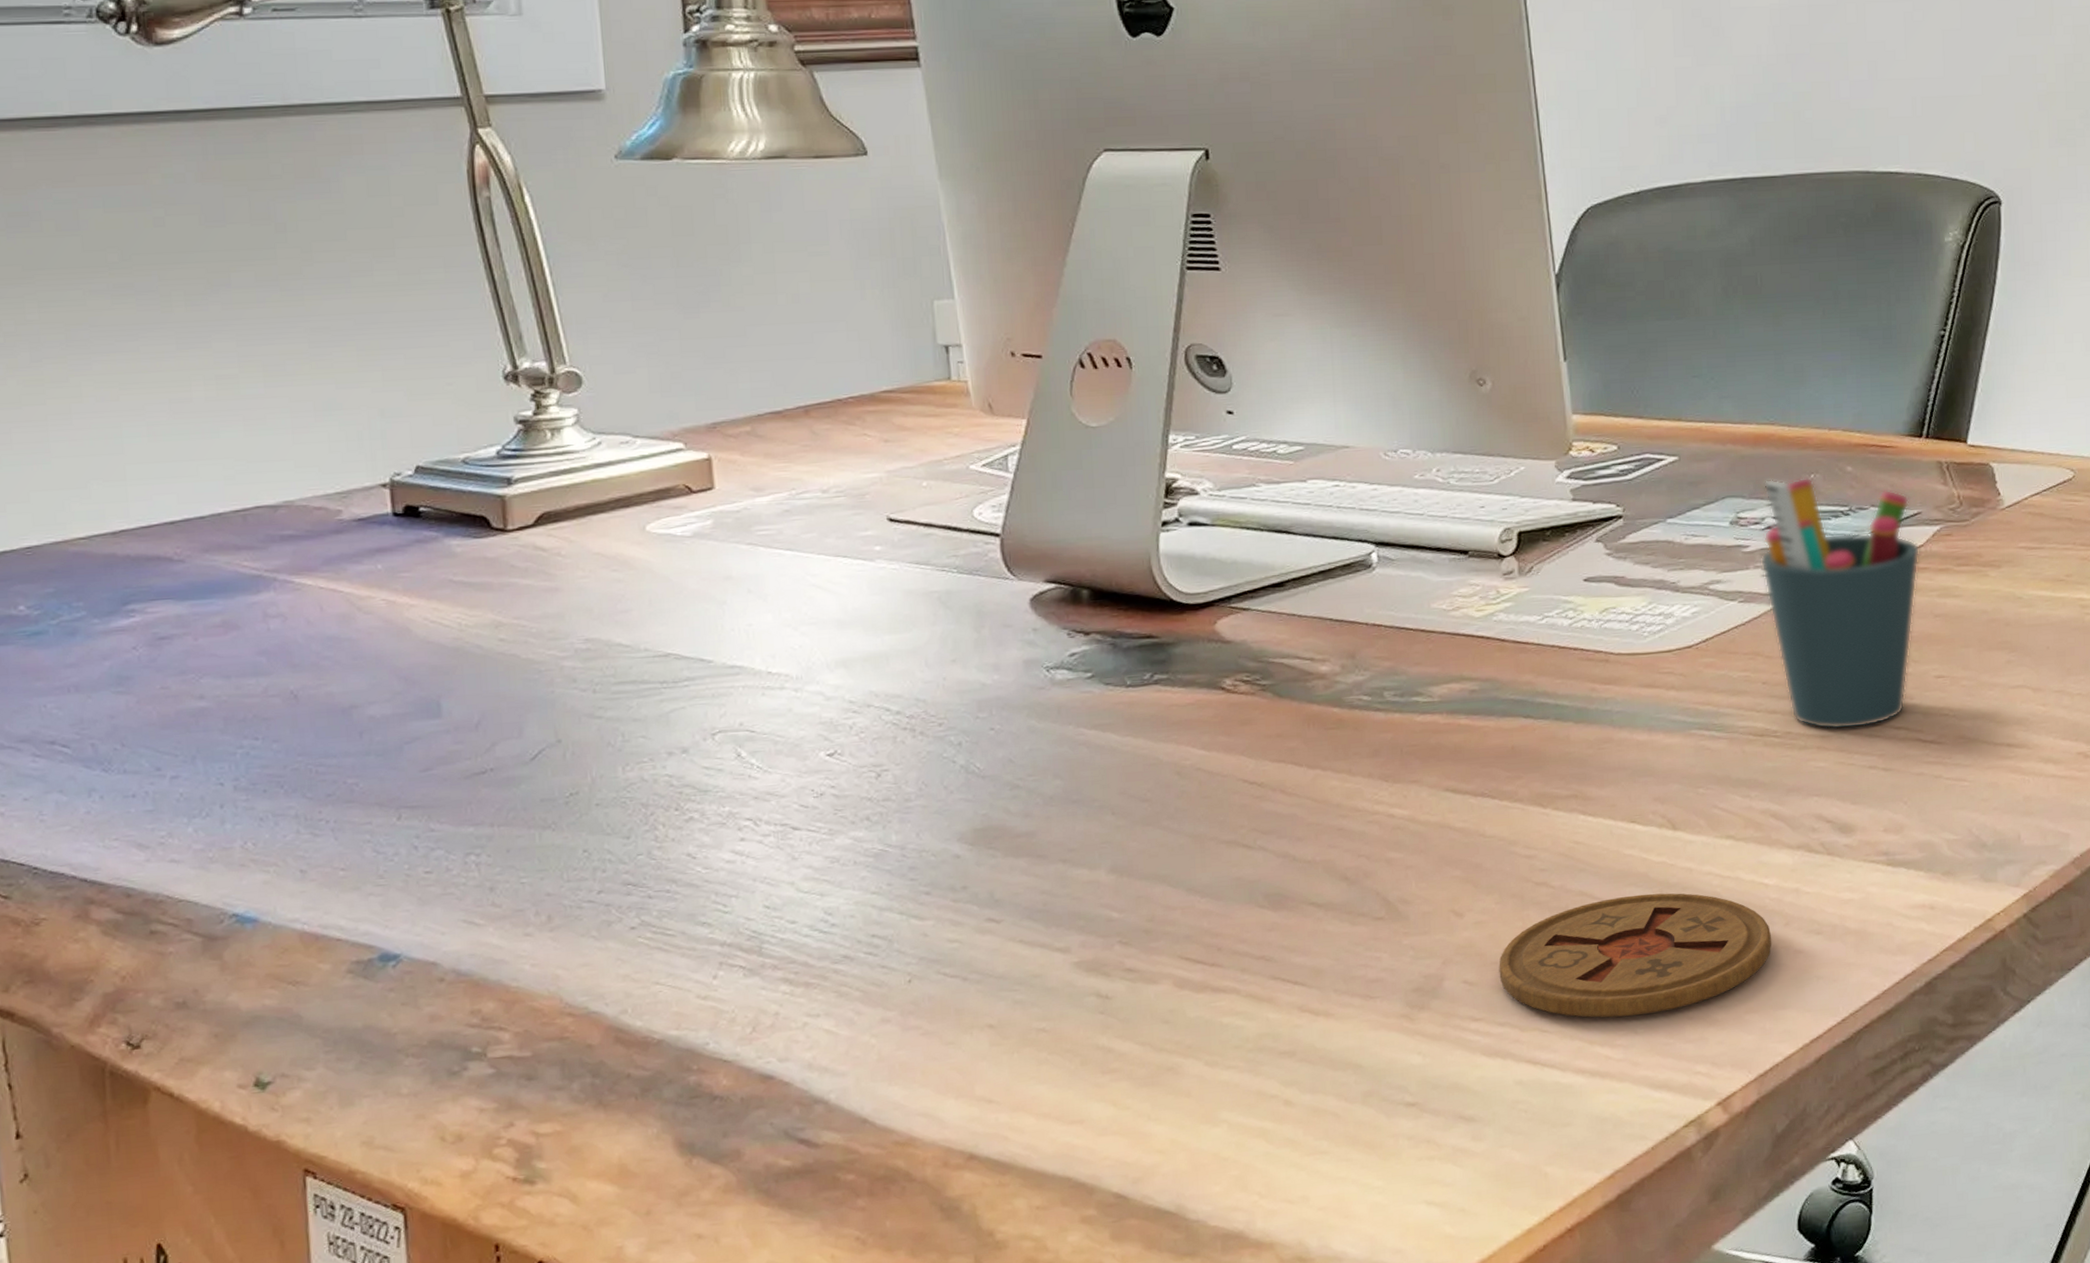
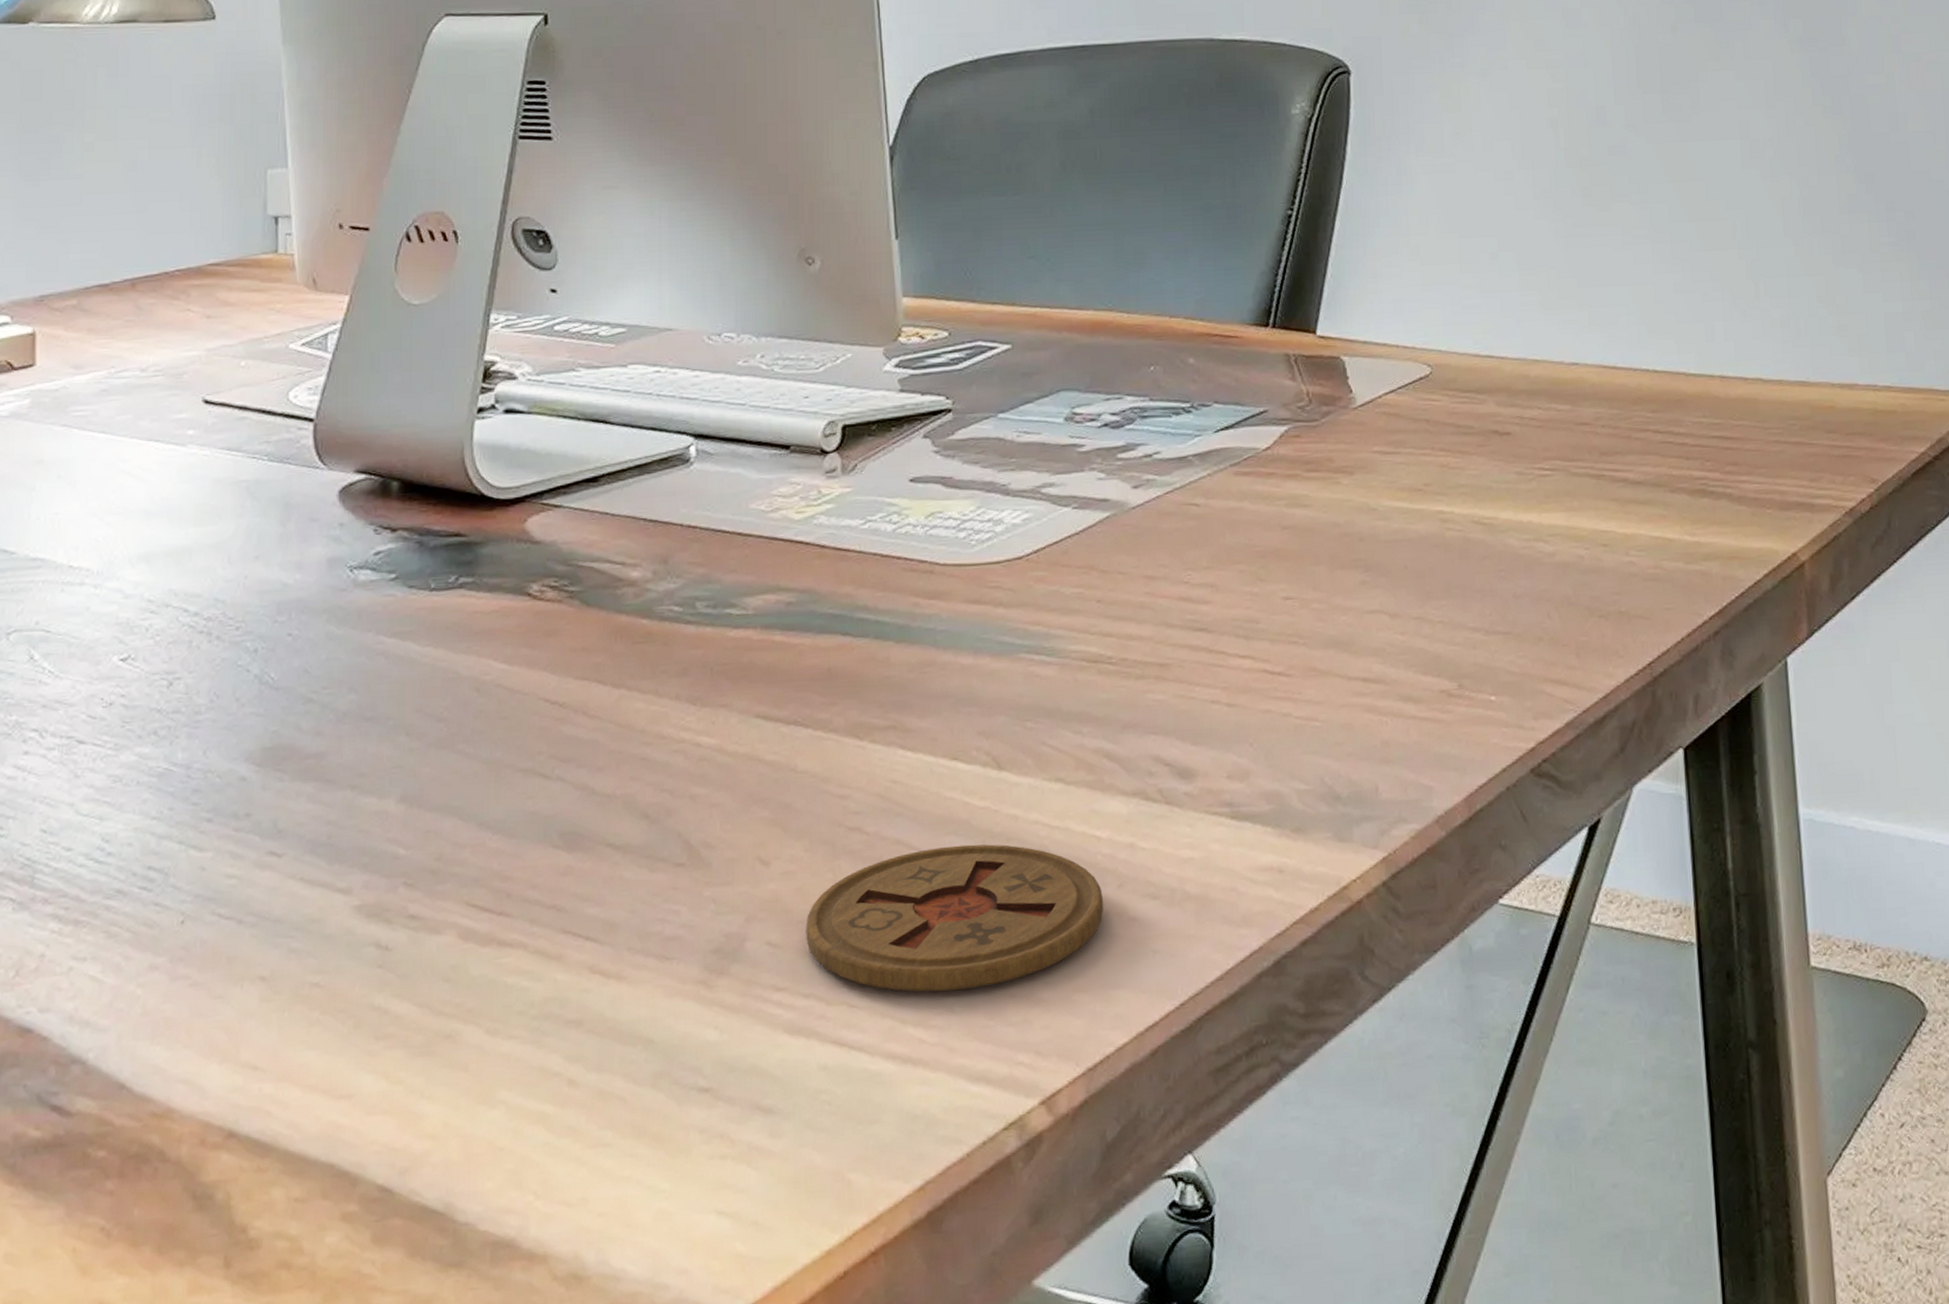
pen holder: present [1760,477,1920,730] -> none [1096,369,1267,657]

